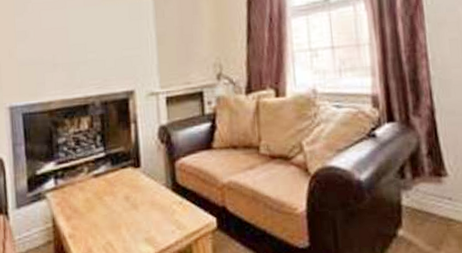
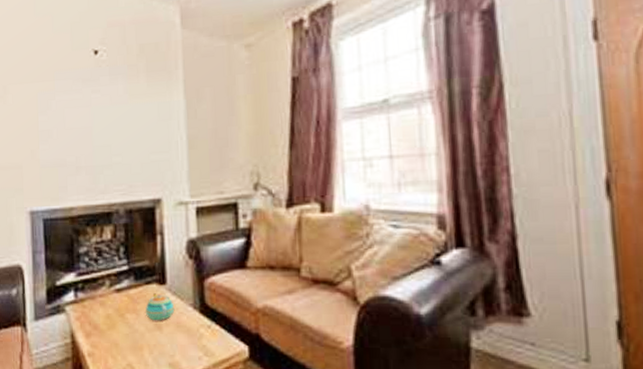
teapot: none [122,176,149,201] -> present [146,293,175,321]

